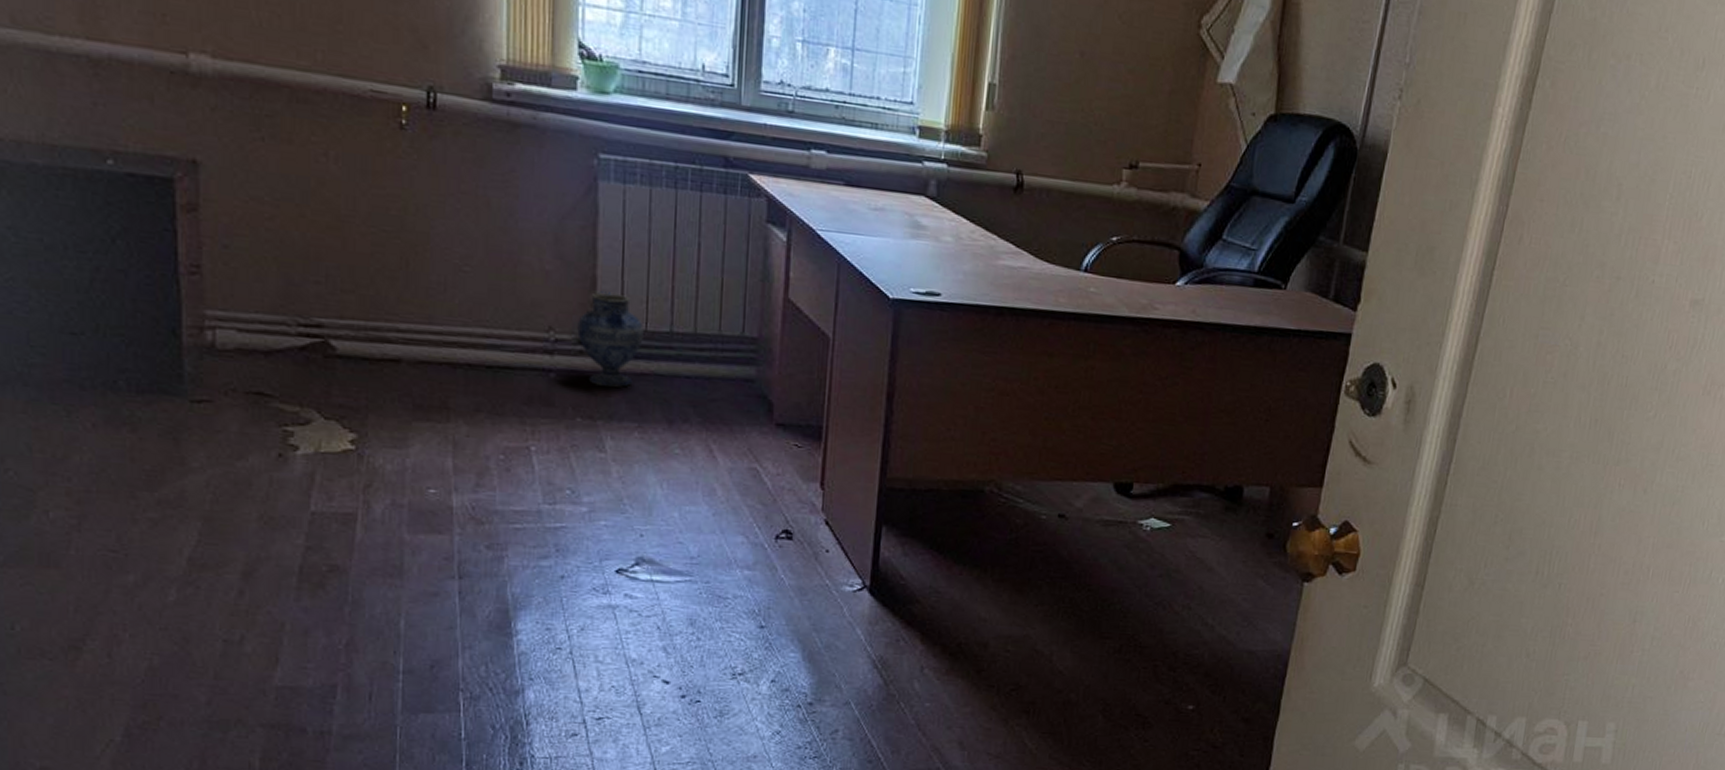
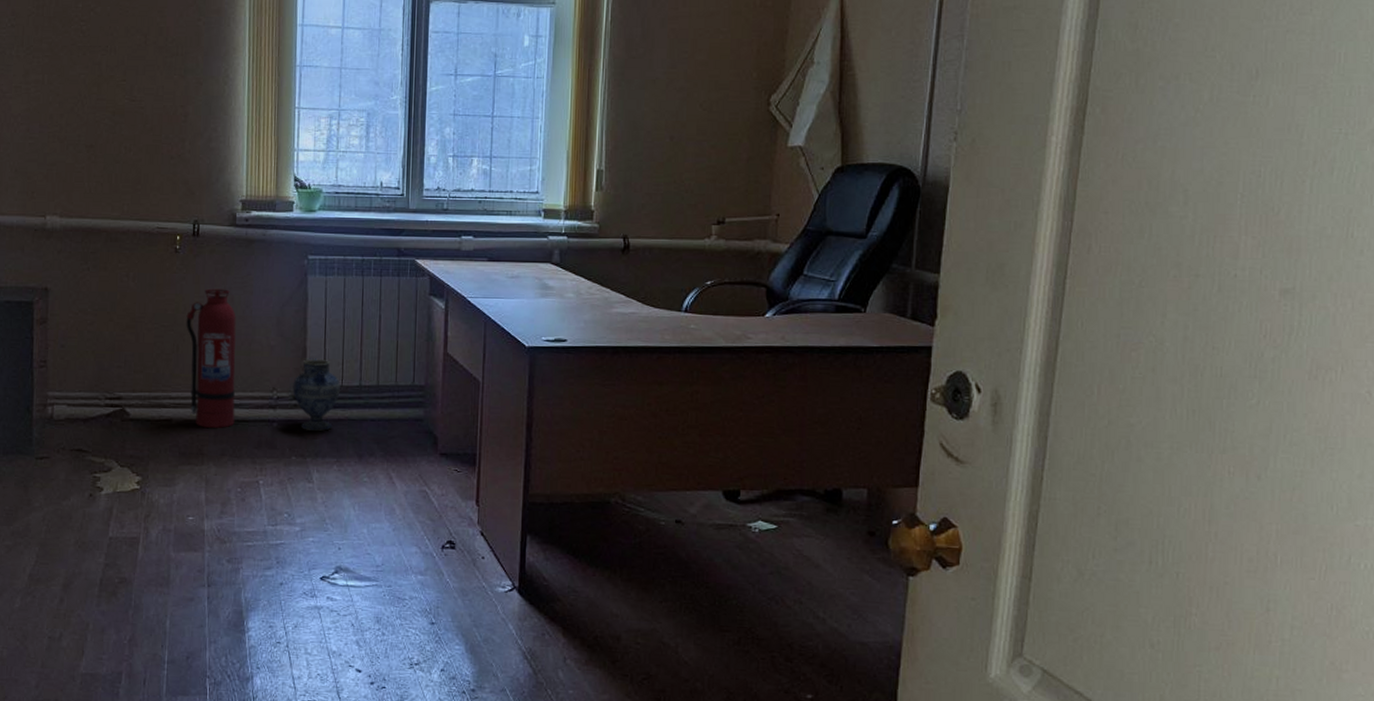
fire extinguisher: none [419,185,495,376] -> present [186,288,236,428]

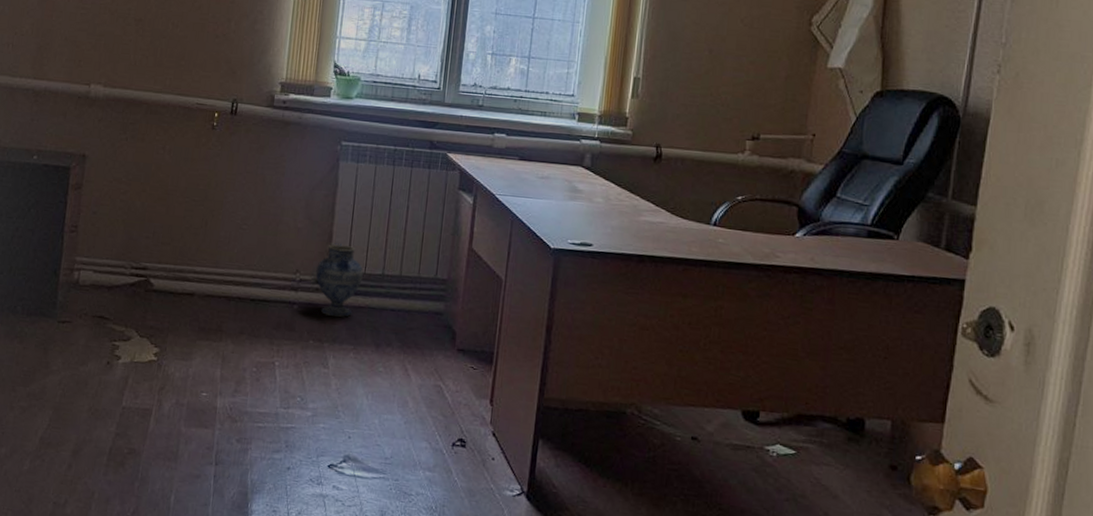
fire extinguisher: present [186,288,236,428] -> none [214,167,266,306]

